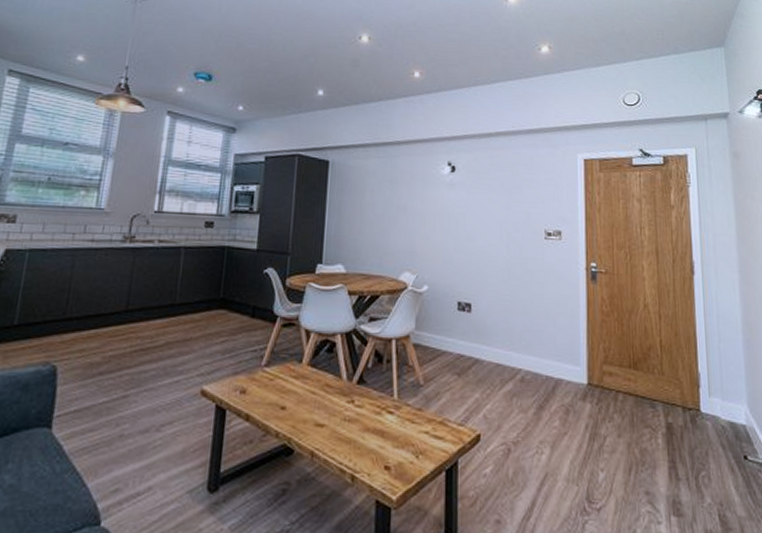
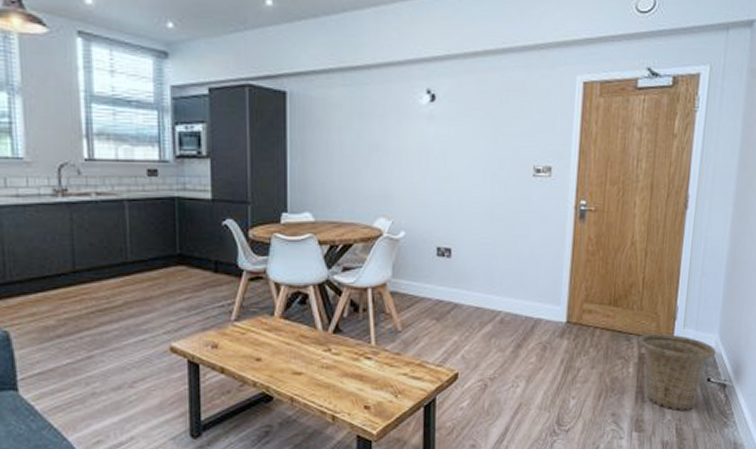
basket: none [663,400,749,494] -> present [637,333,717,411]

